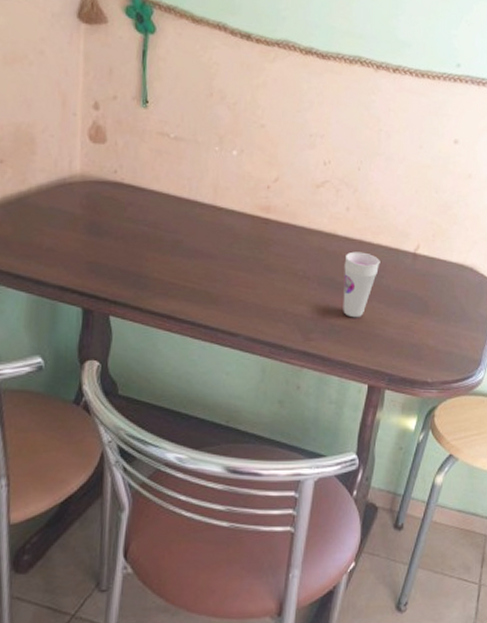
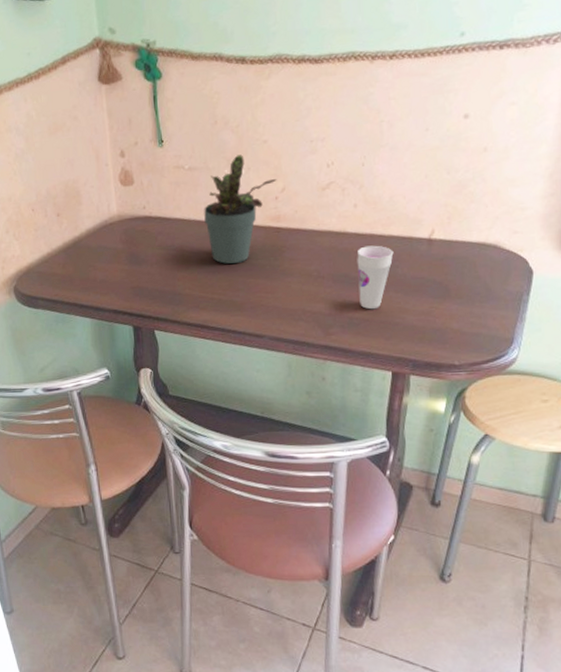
potted plant: none [186,134,271,251] -> present [204,155,277,264]

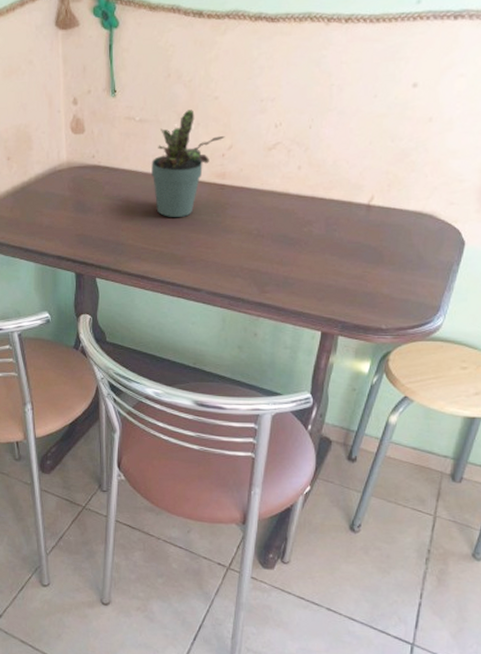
cup: present [356,245,394,310] -> none [296,208,333,271]

